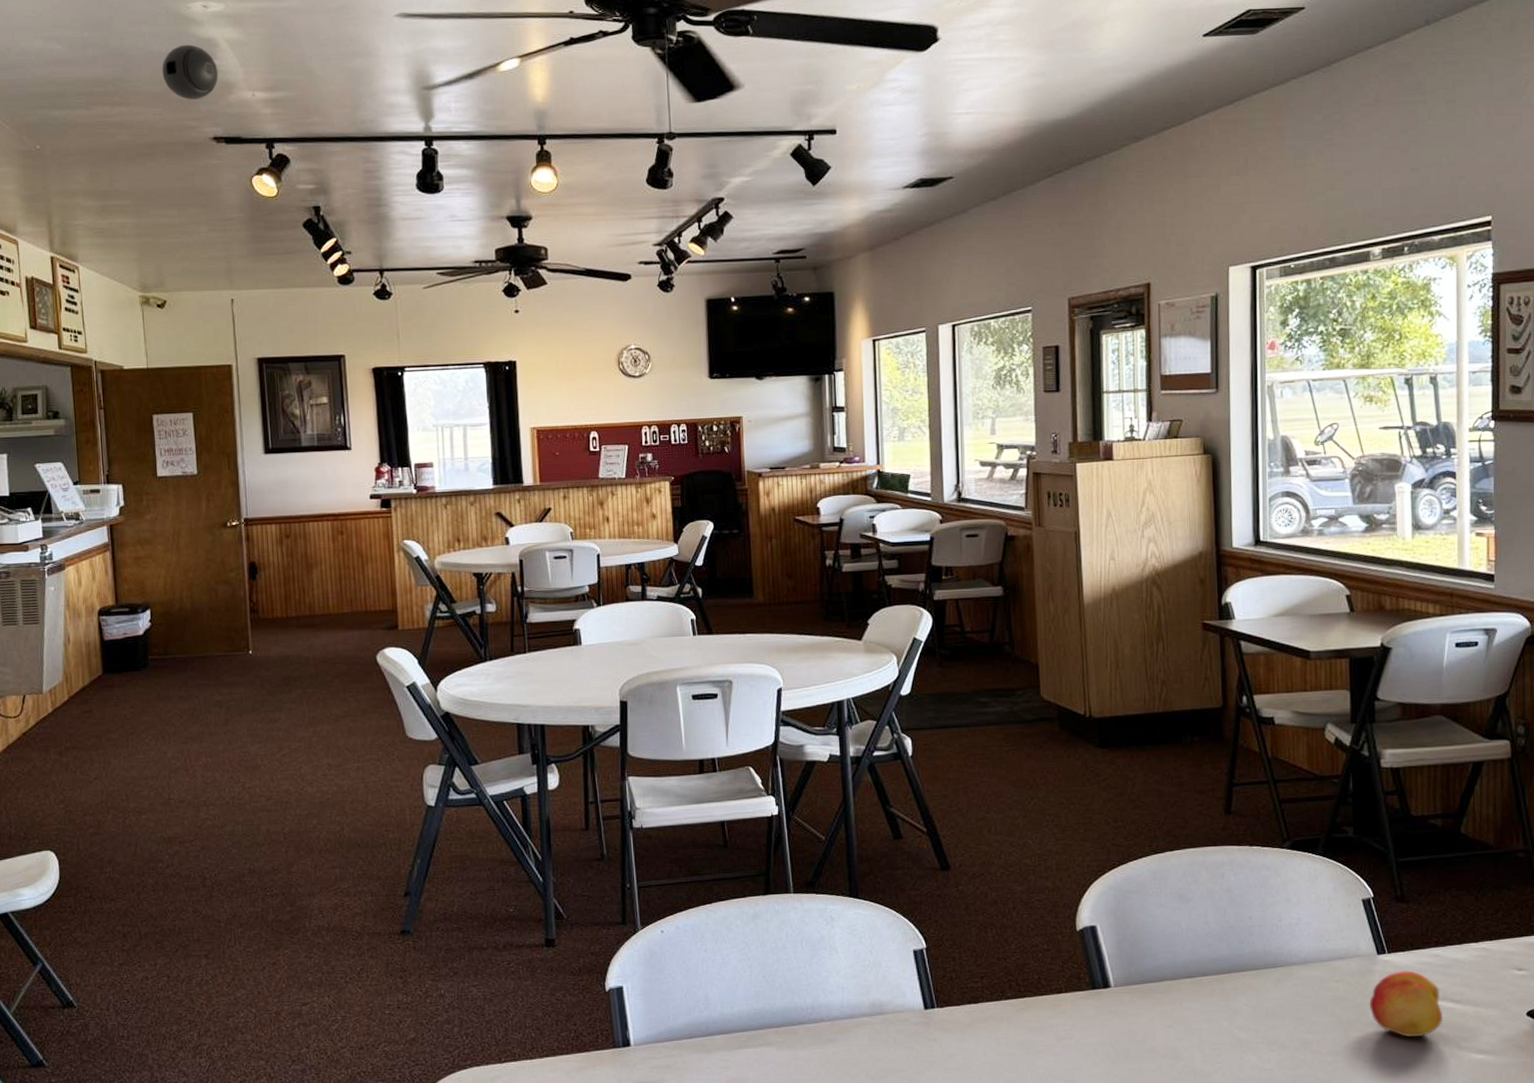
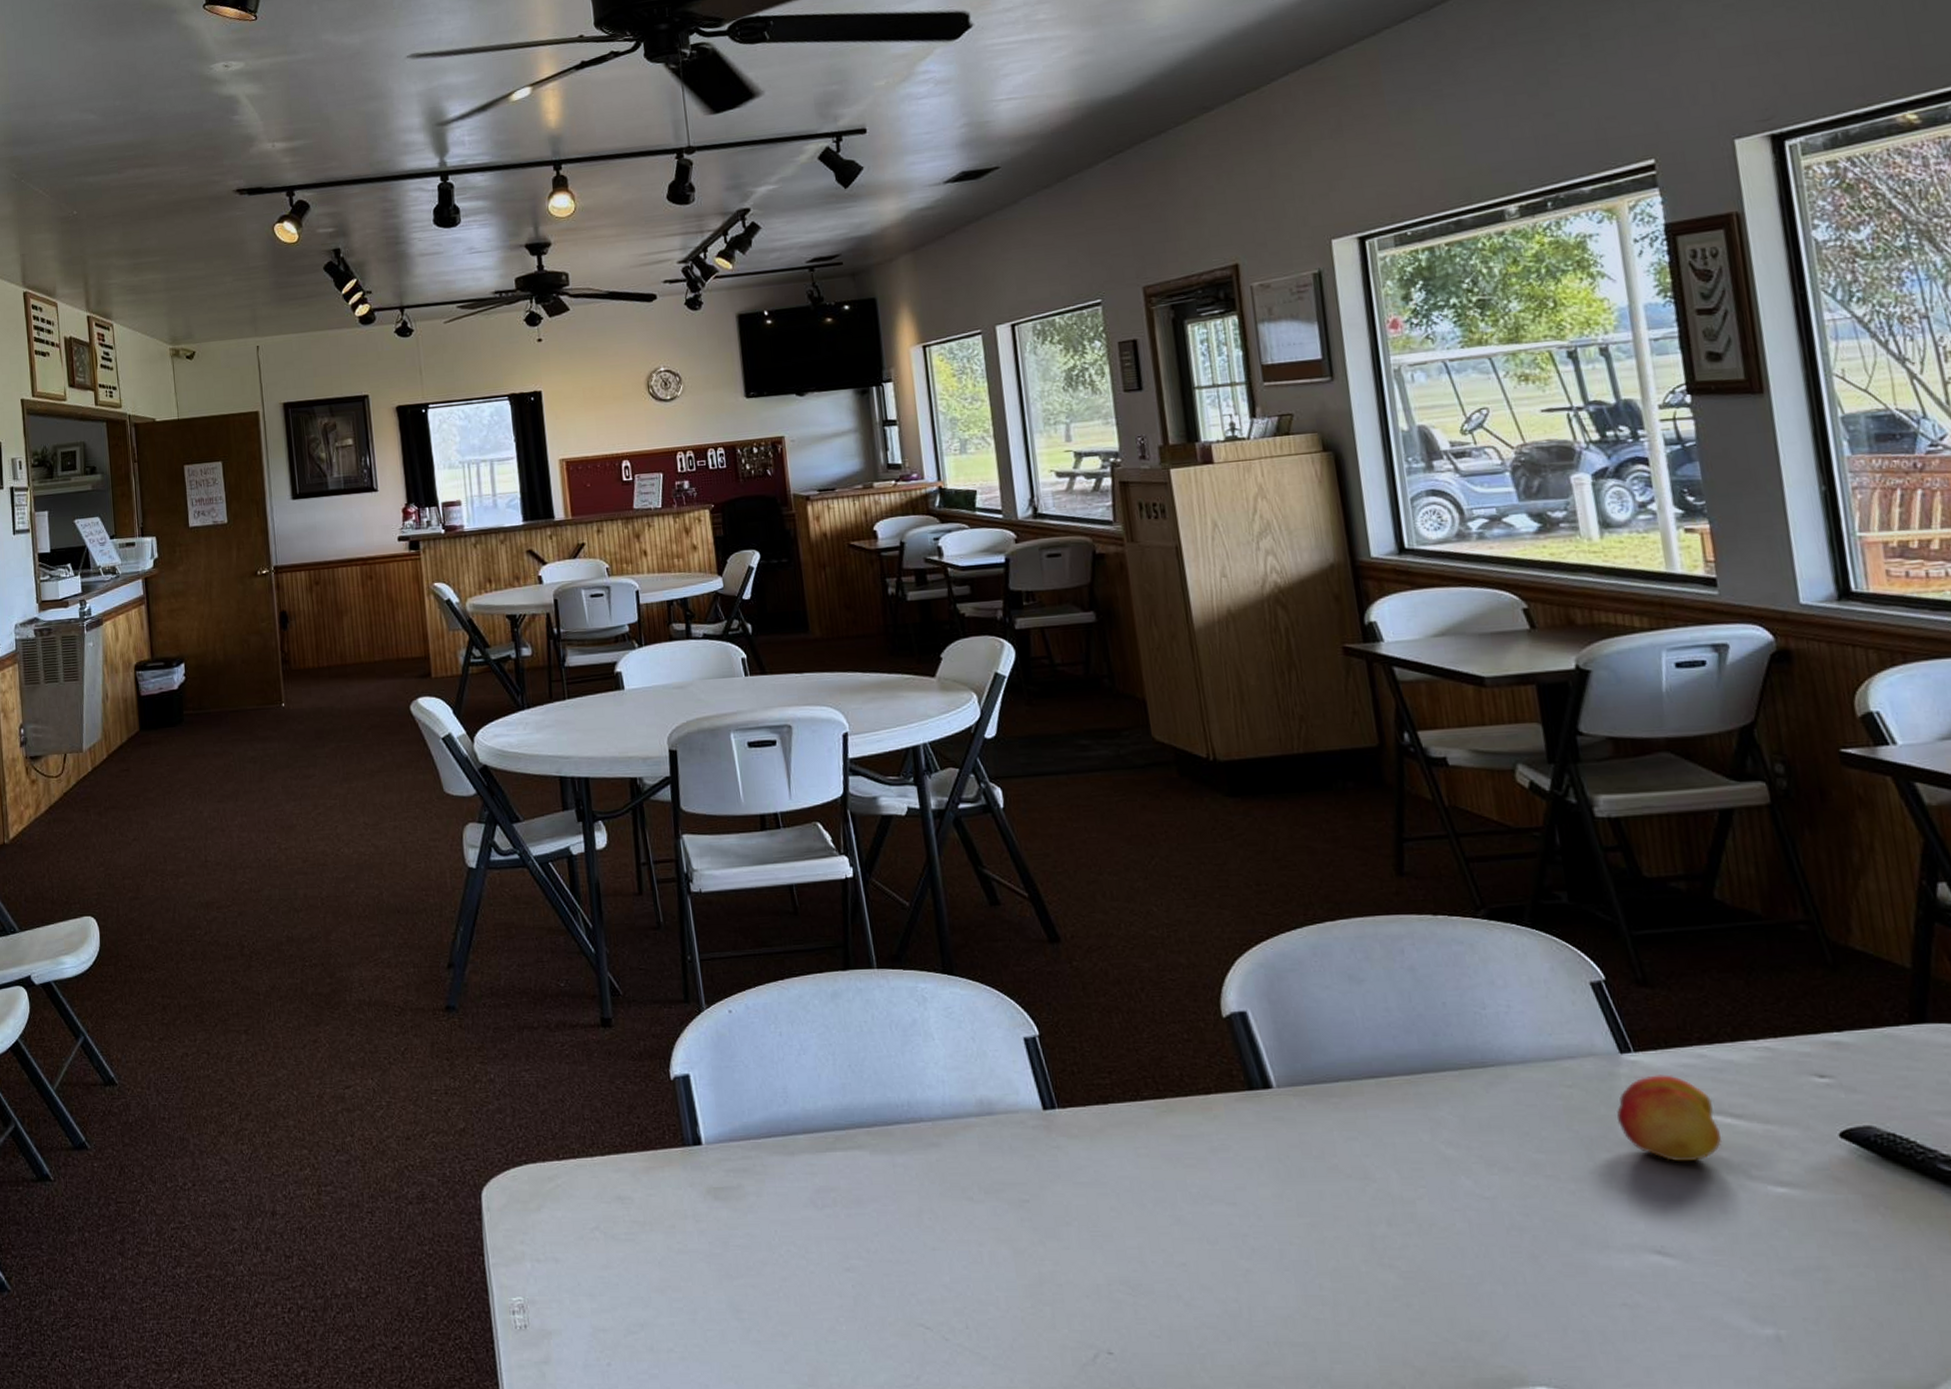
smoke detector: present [162,44,219,100] -> none [187,103,240,156]

